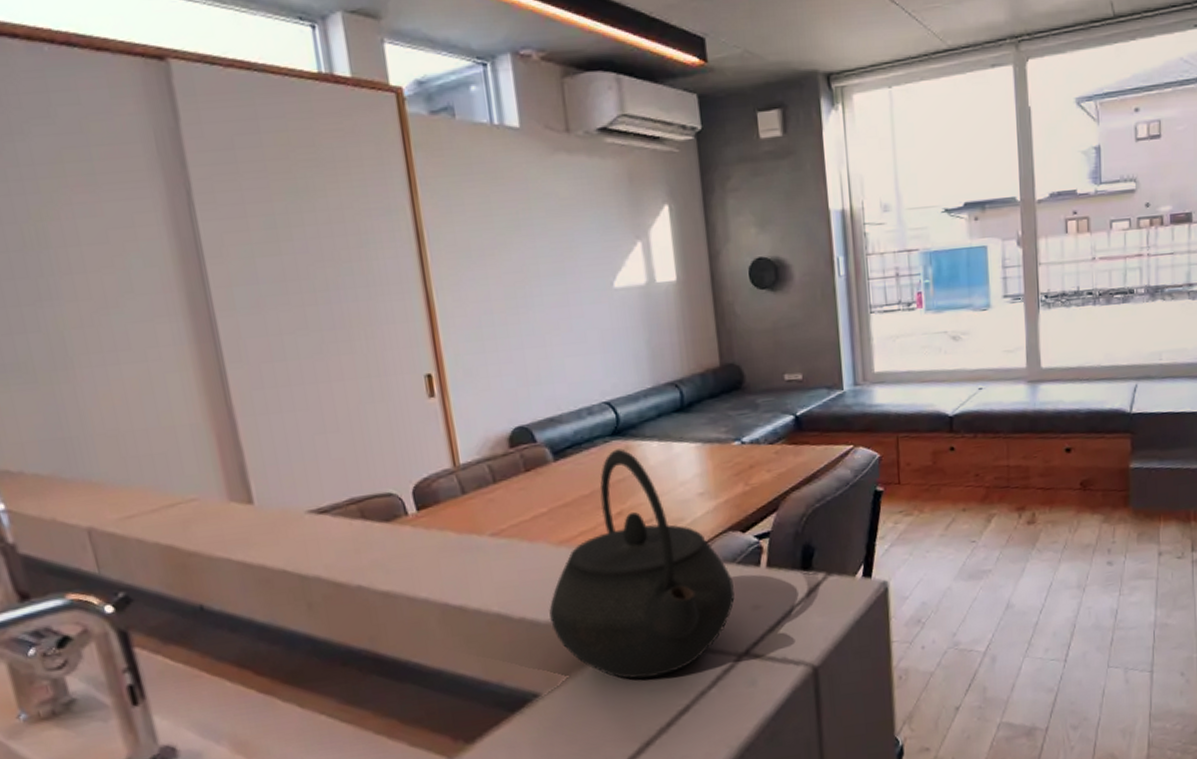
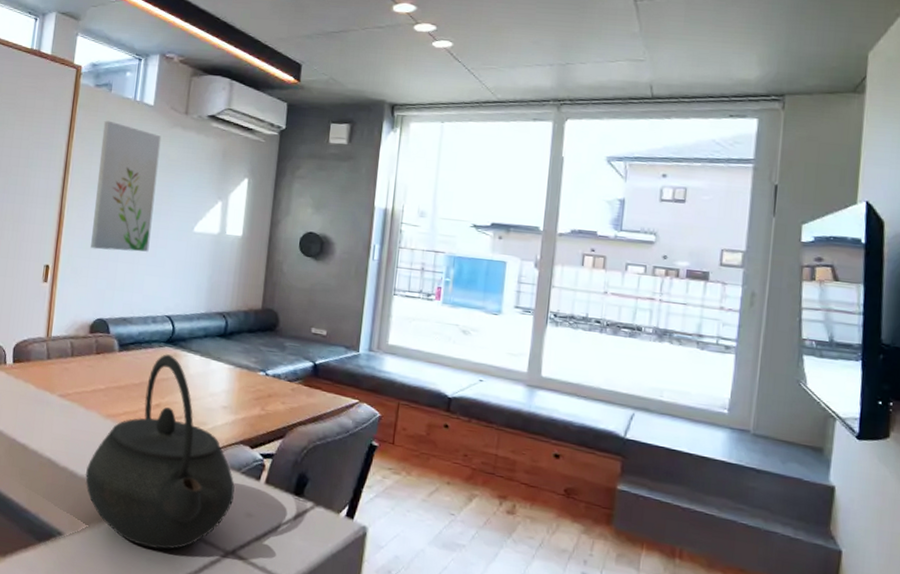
wall art: none [455,159,562,340] -> present [90,120,162,252]

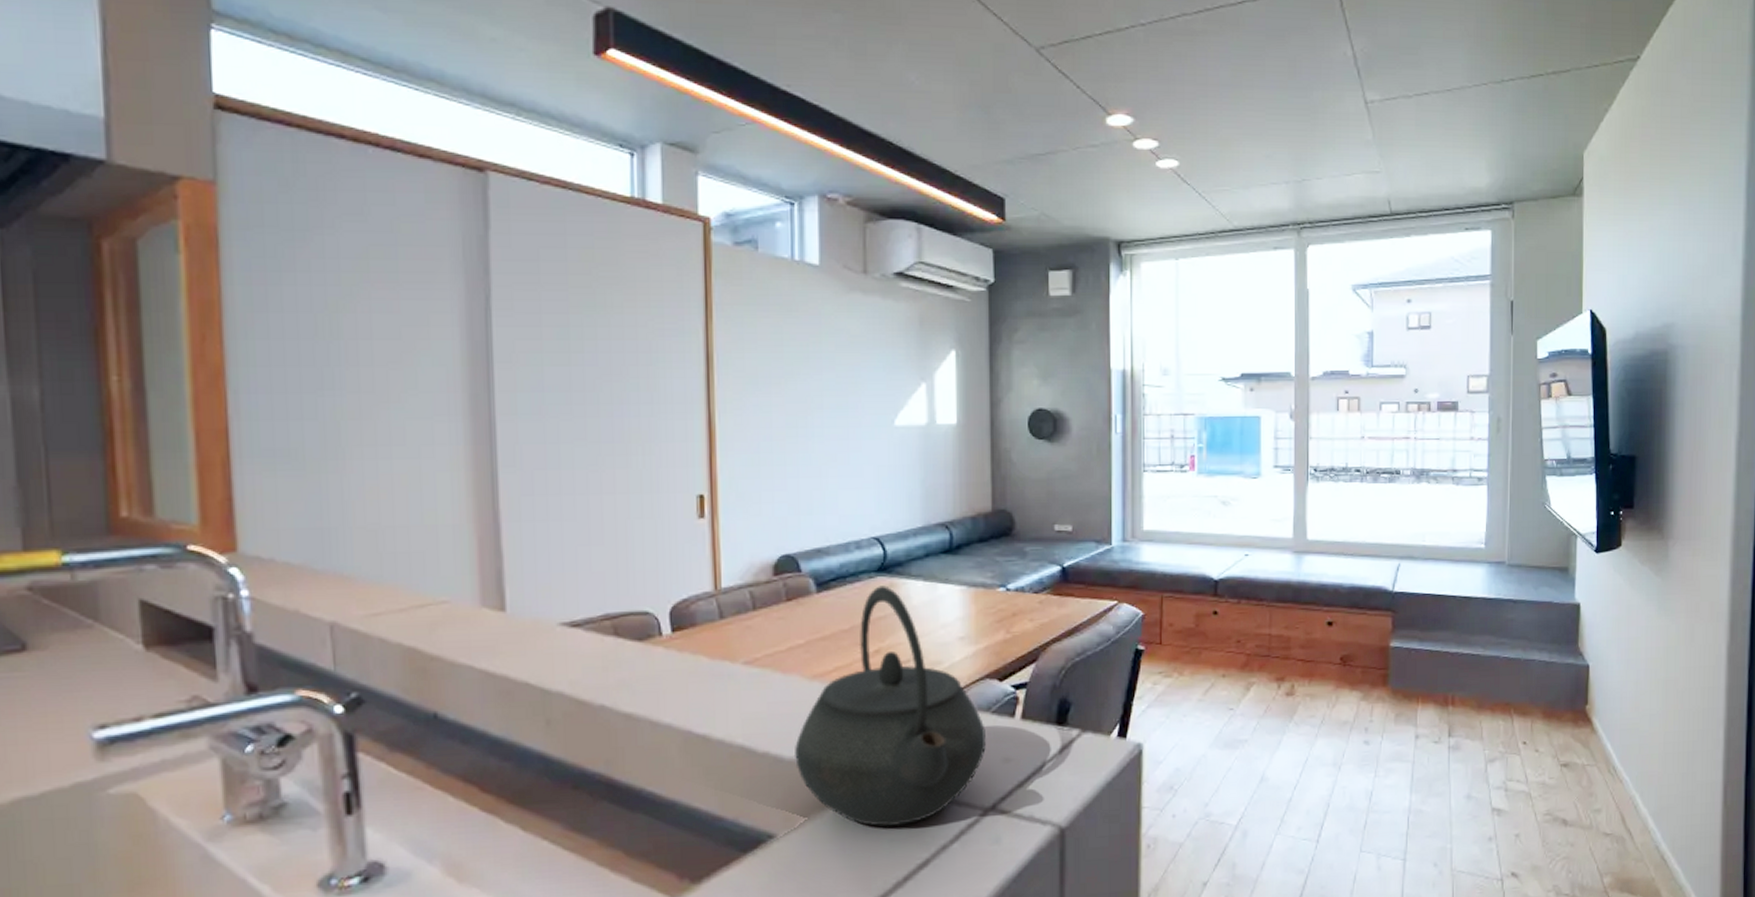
wall art: present [90,120,162,252] -> none [753,290,839,465]

